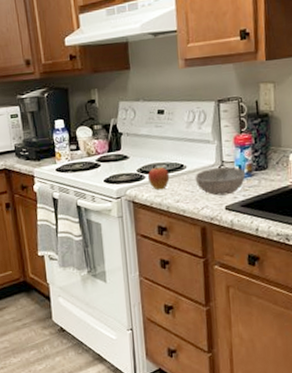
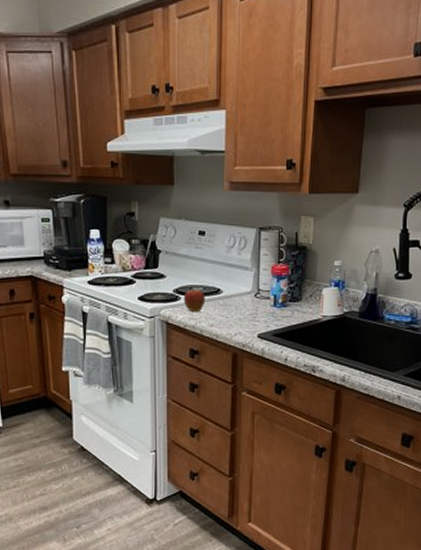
bowl: present [195,166,246,196] -> none [231,294,280,323]

